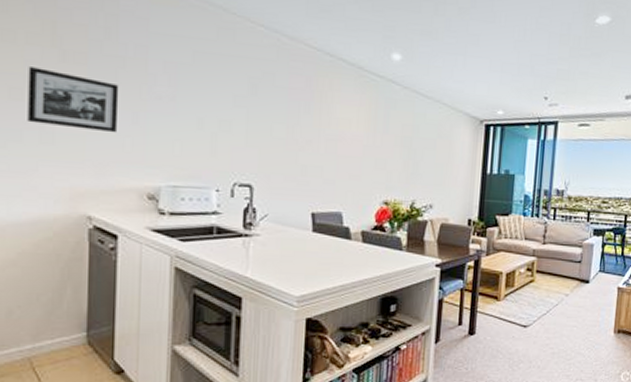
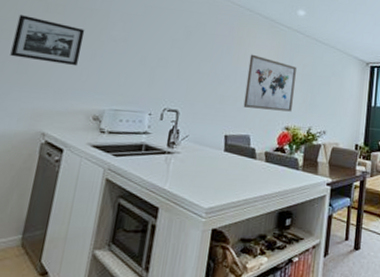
wall art: none [331,112,394,183] -> present [243,54,297,112]

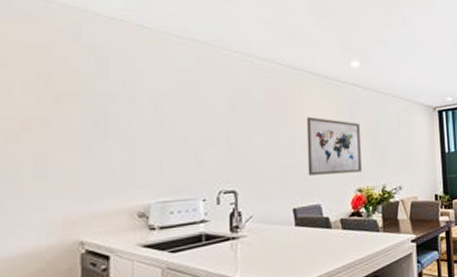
picture frame: present [10,15,85,66] -> none [22,111,110,162]

